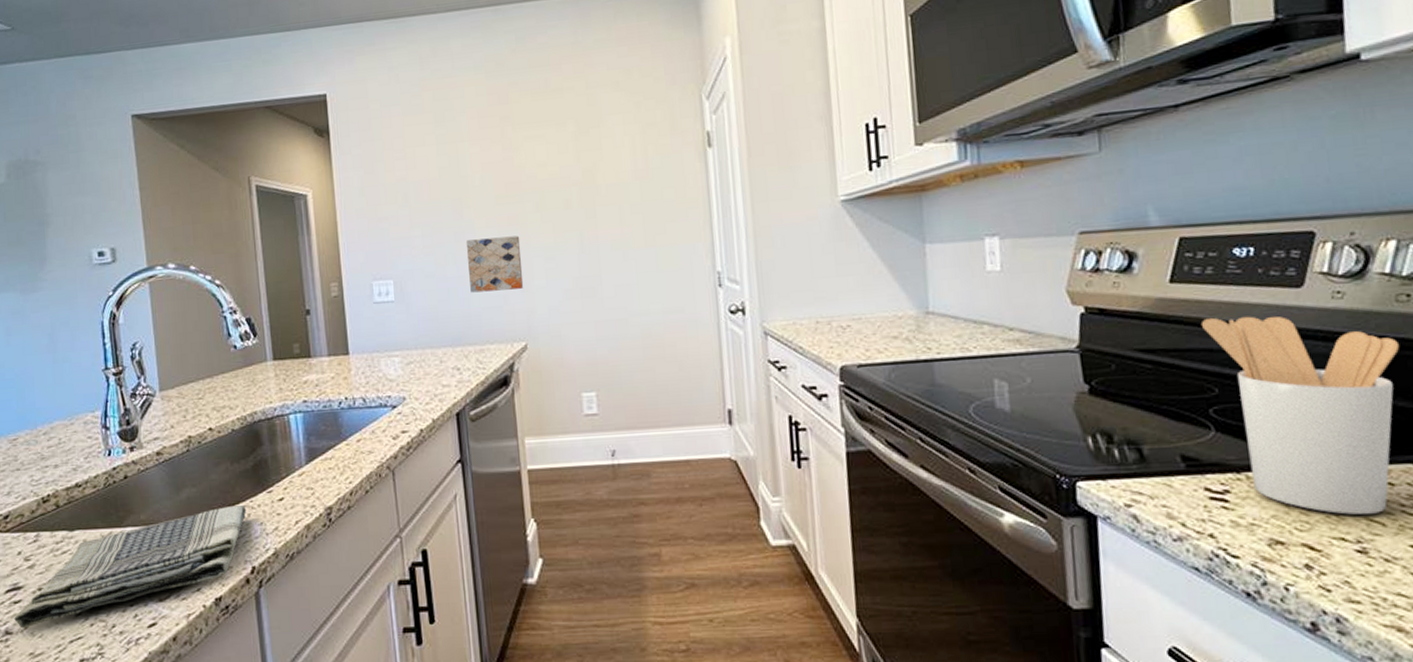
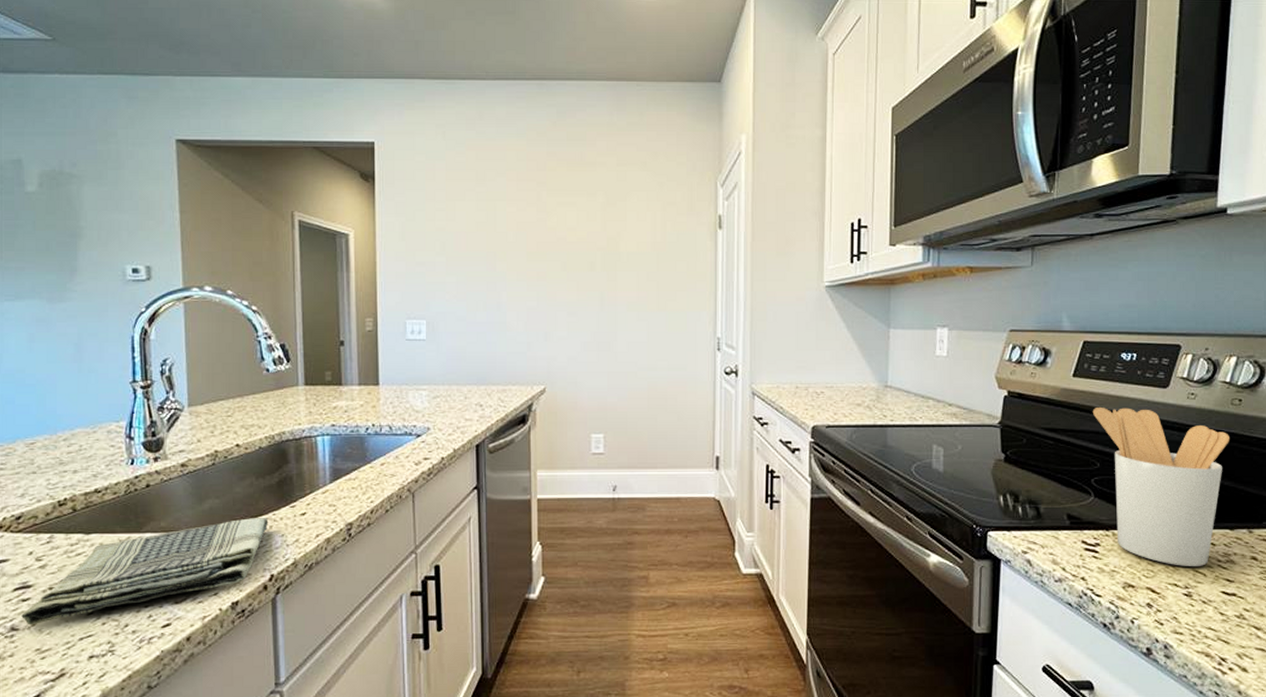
wall art: present [465,235,524,293] -> none [496,290,547,338]

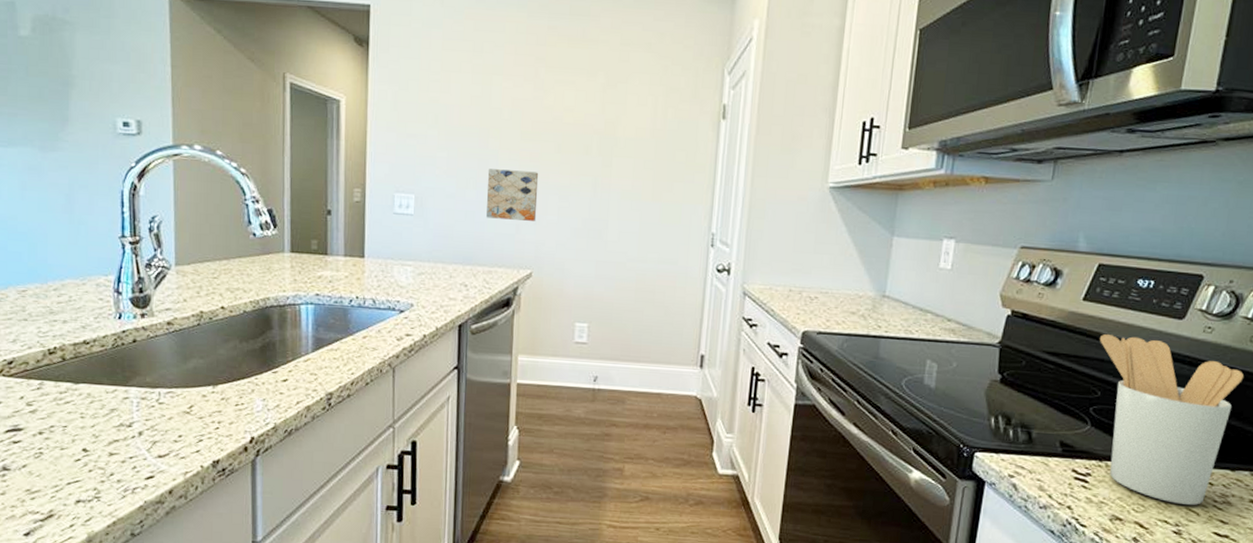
dish towel: present [21,518,269,626] -> none [13,380,251,467]
wall art: none [496,290,547,338] -> present [486,169,539,221]

